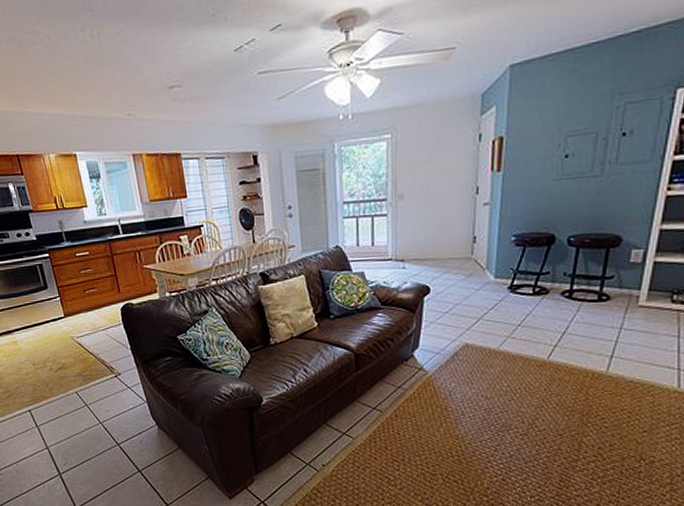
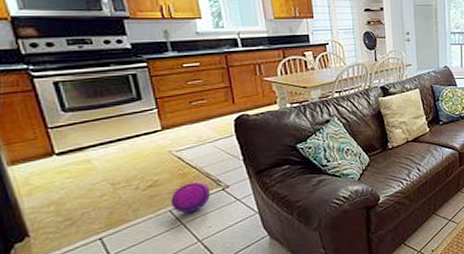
ball: none [76,368,107,396] -> present [171,182,211,214]

